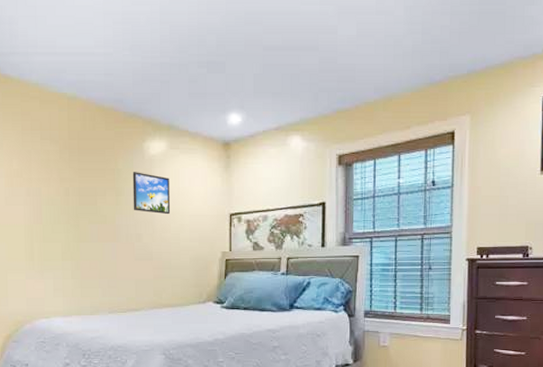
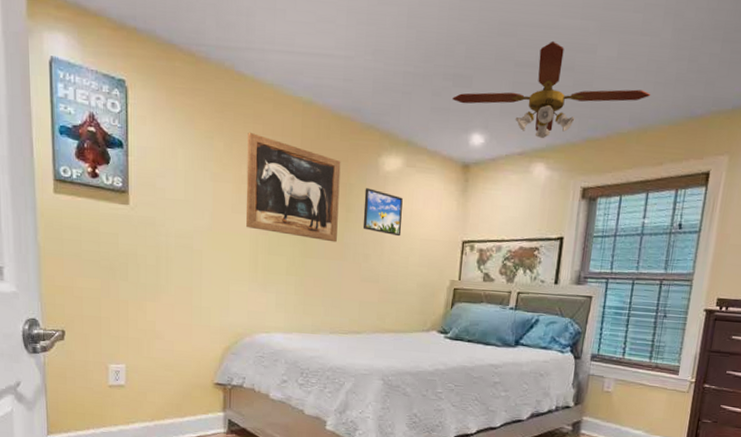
wall art: none [17,128,109,225] -> present [245,132,341,243]
ceiling fan: none [208,25,392,114] -> present [452,40,651,139]

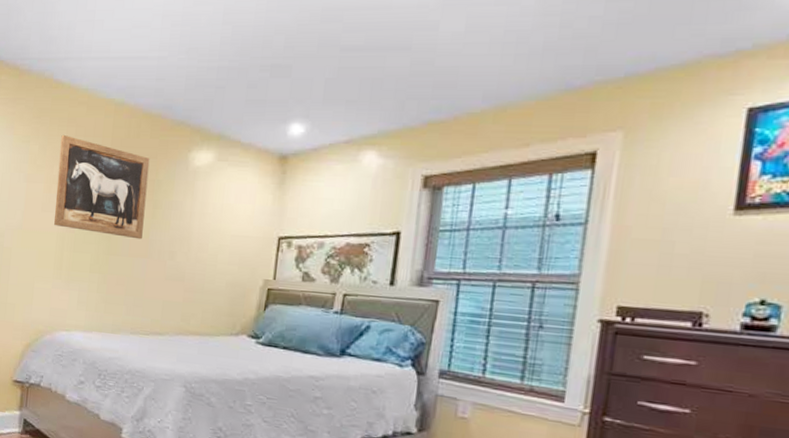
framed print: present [362,188,403,237] -> none [169,184,213,233]
ceiling fan: present [452,40,651,139] -> none [269,21,511,125]

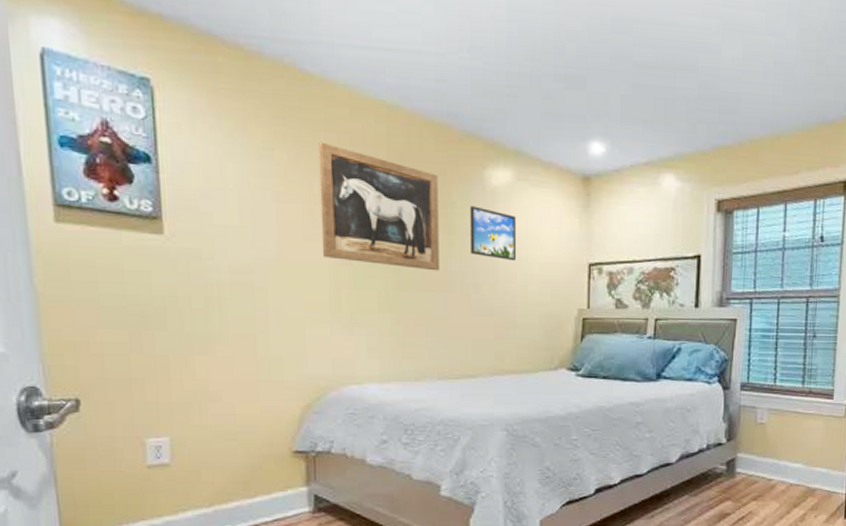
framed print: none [169,184,213,233] -> present [469,206,517,261]

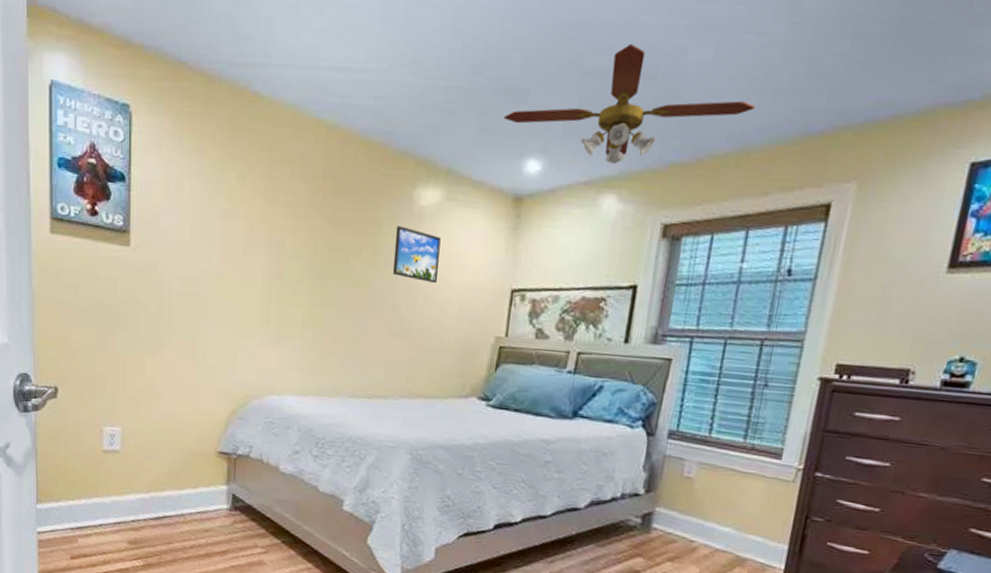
wall art: present [318,141,439,271] -> none [258,161,369,290]
ceiling fan: none [565,39,781,147] -> present [504,43,756,165]

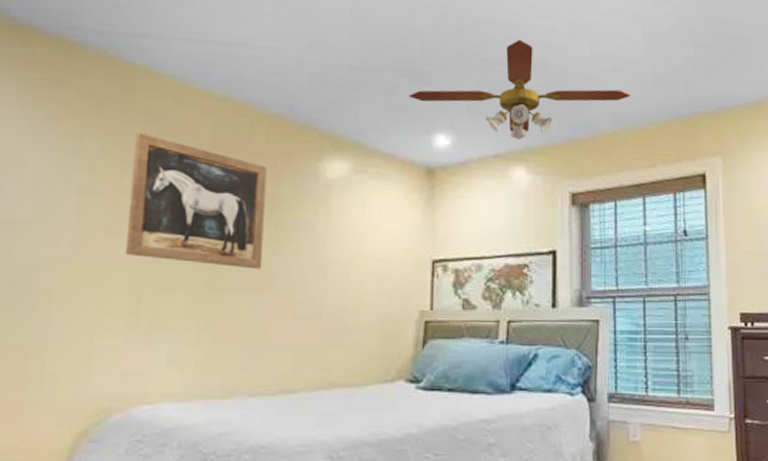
wall art: none [258,161,369,290] -> present [126,132,267,270]
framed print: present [392,226,441,284] -> none [297,199,352,258]

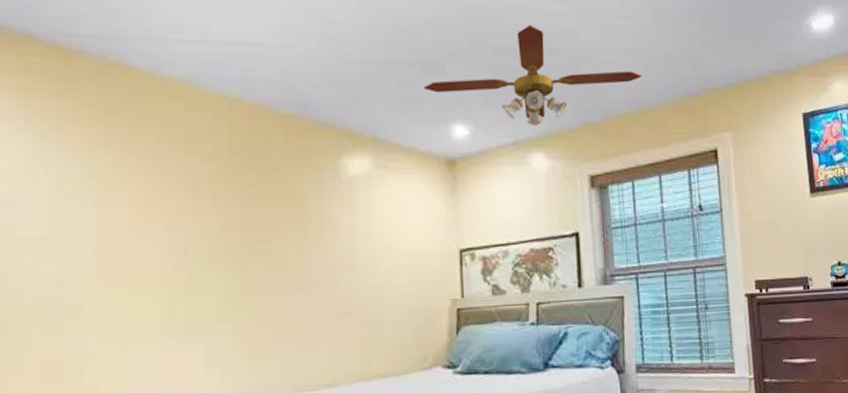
wall art: present [126,132,267,270] -> none [149,139,291,270]

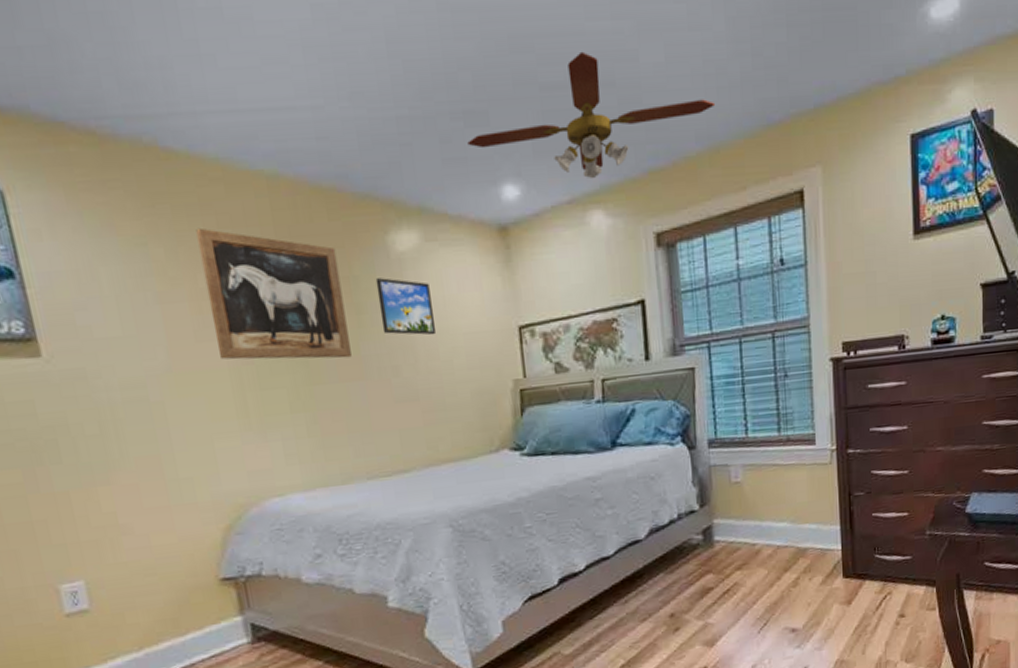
wall art: none [149,139,291,270] -> present [196,227,352,360]
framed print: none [324,197,379,253] -> present [375,278,437,336]

